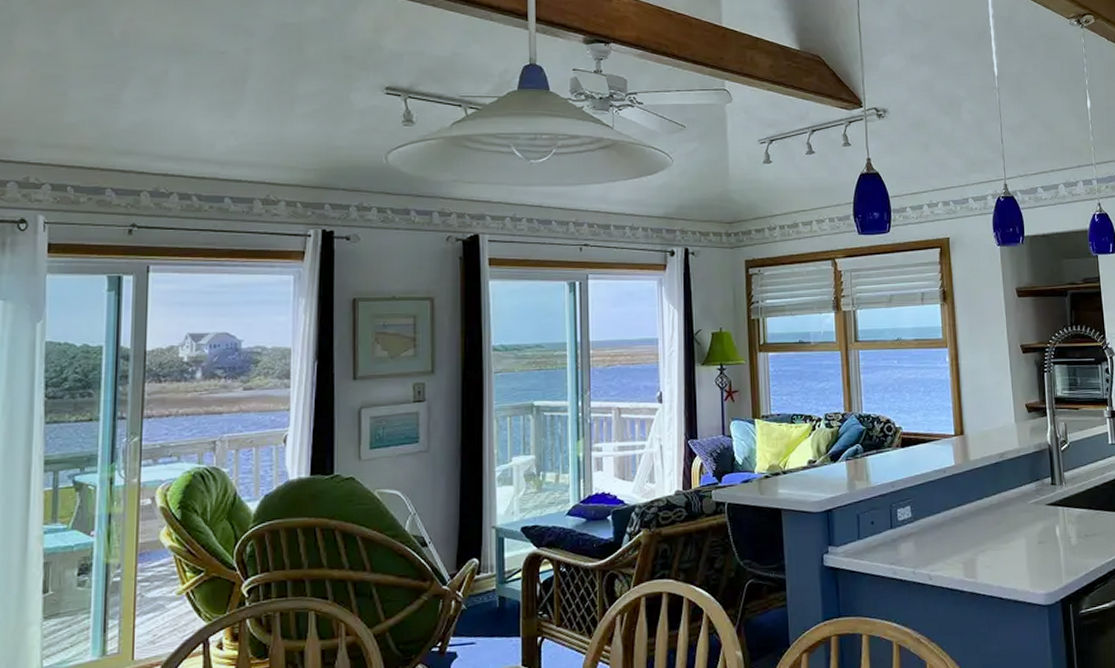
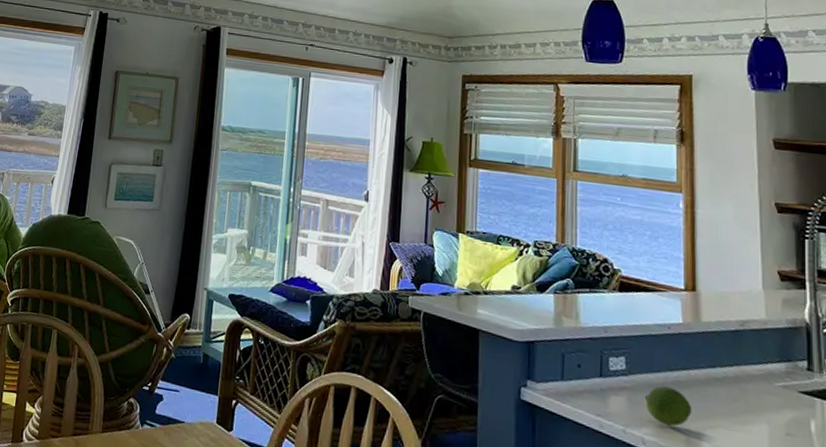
fruit: none [928,524,967,559] -> present [644,386,692,426]

